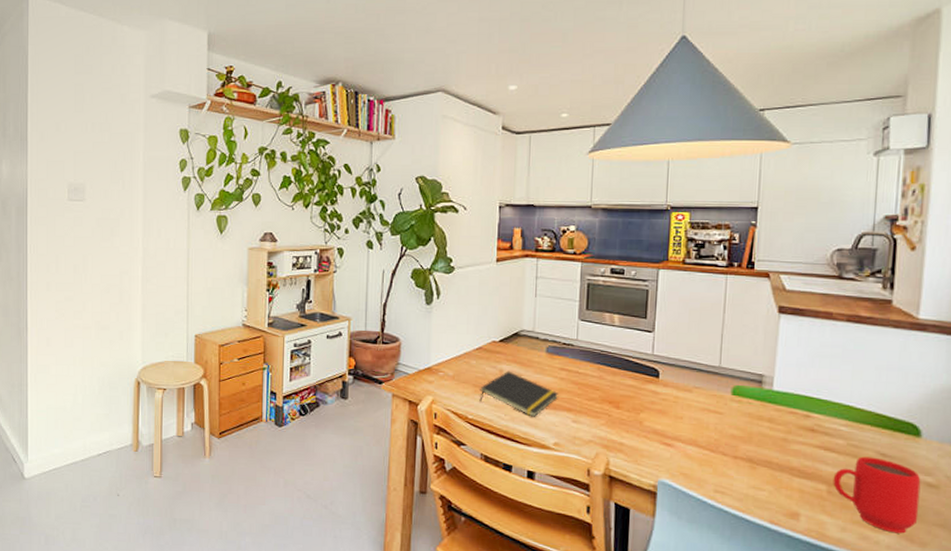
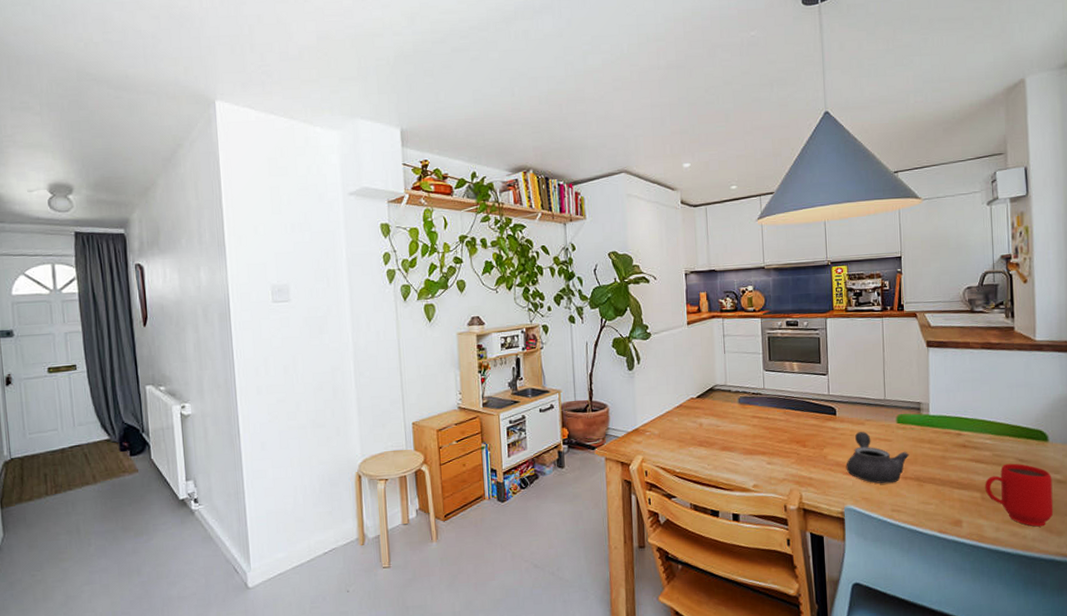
notepad: present [479,371,558,417] -> none [684,424,753,464]
teapot: none [664,399,743,461] -> present [846,431,910,484]

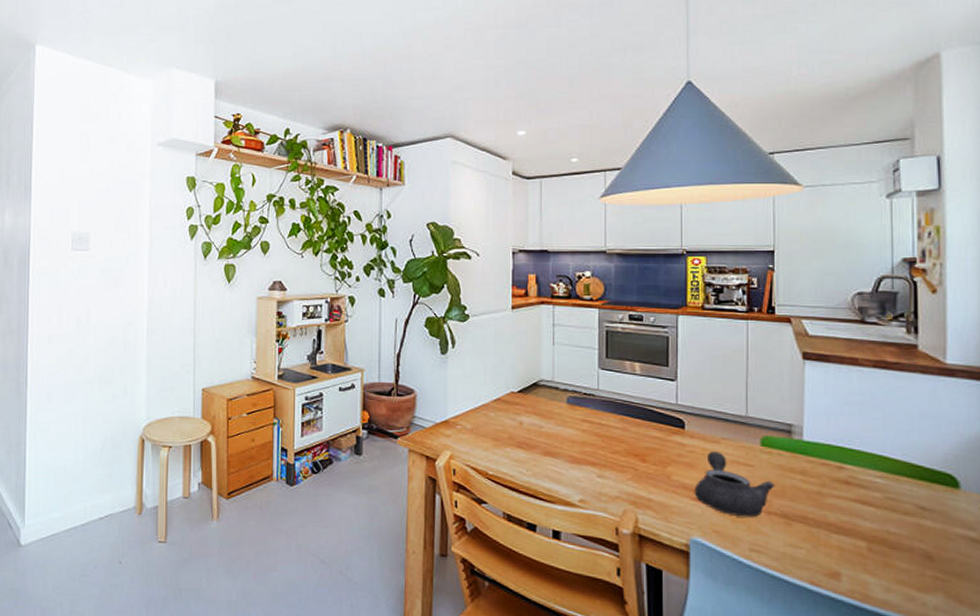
mug: present [985,463,1054,527] -> none [873,510,965,594]

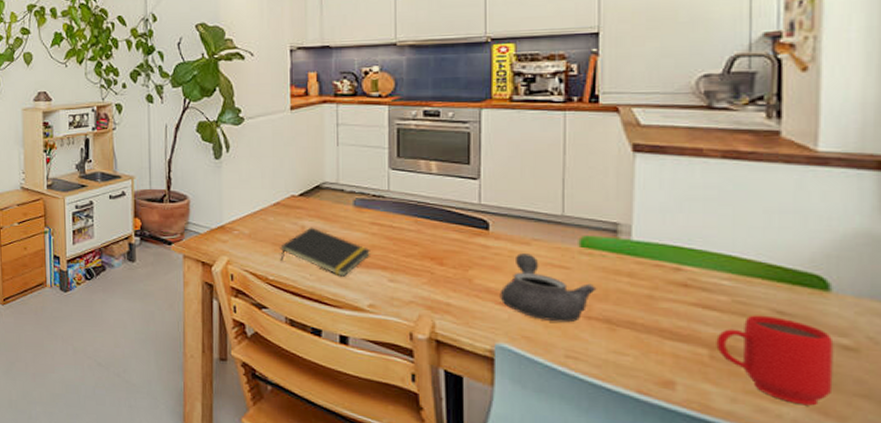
notepad: none [500,423,581,472] -> present [280,227,370,277]
mug: none [873,510,965,594] -> present [716,315,834,406]

